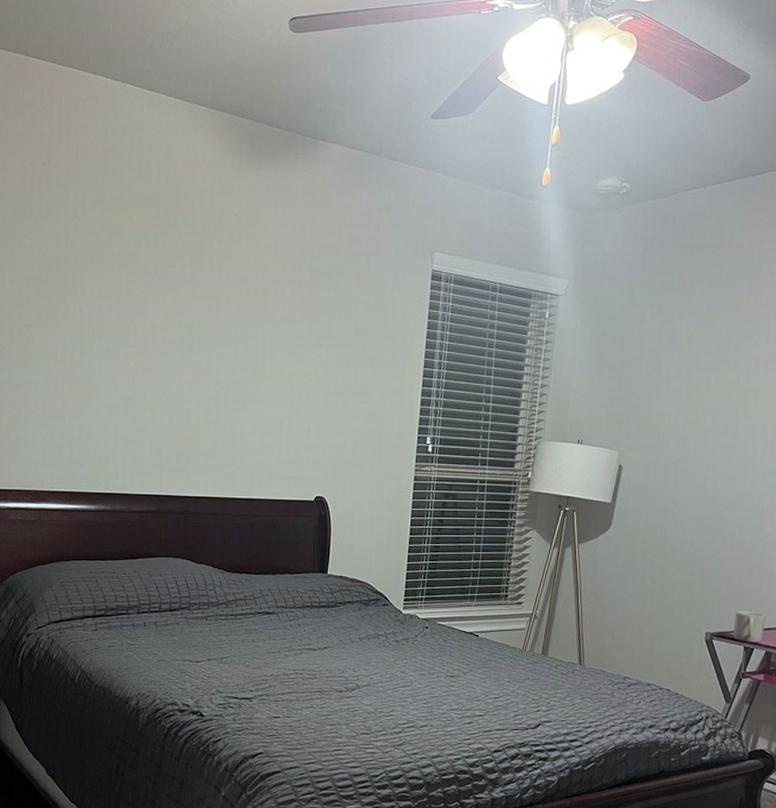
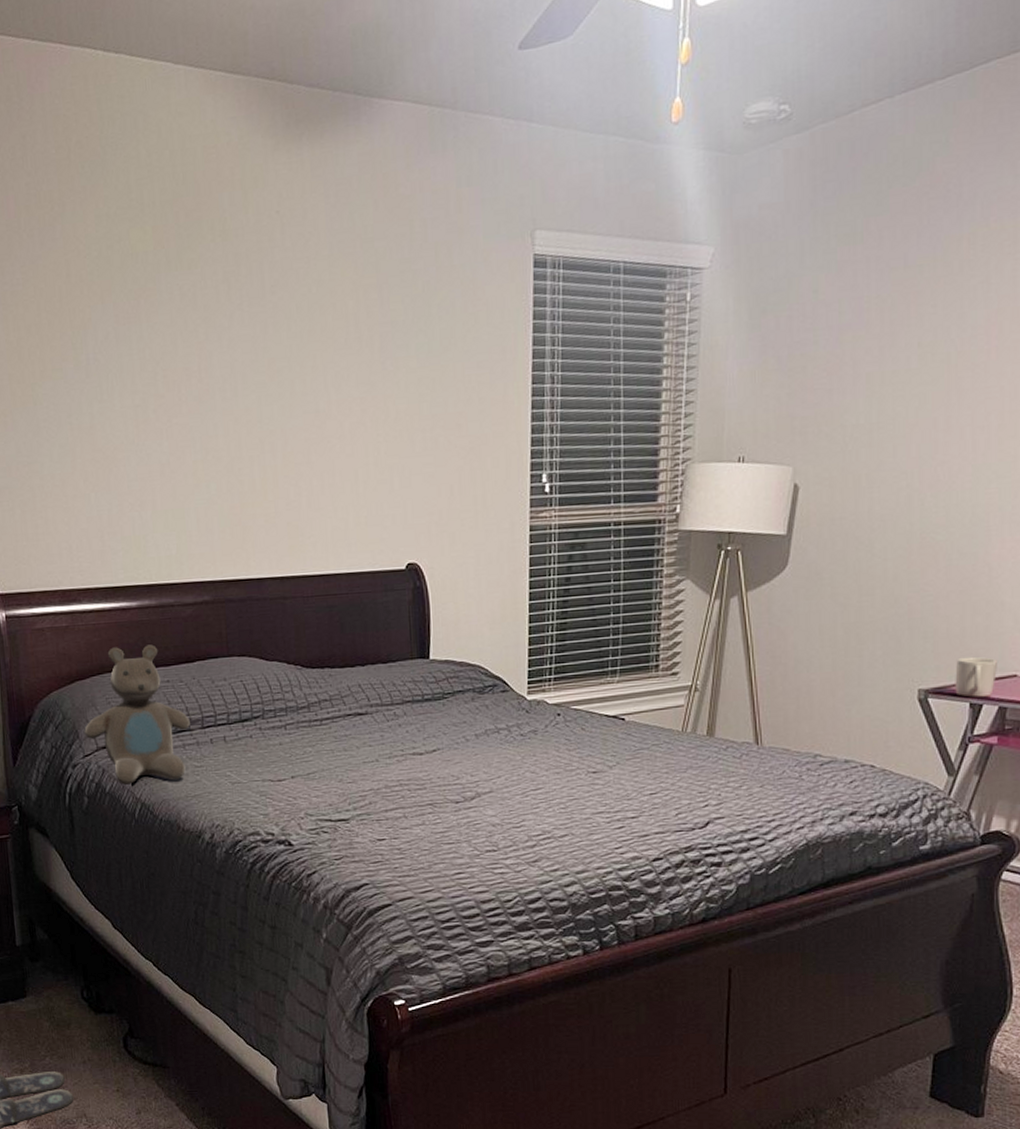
stuffed animal: none [40,541,129,655] -> present [84,644,190,786]

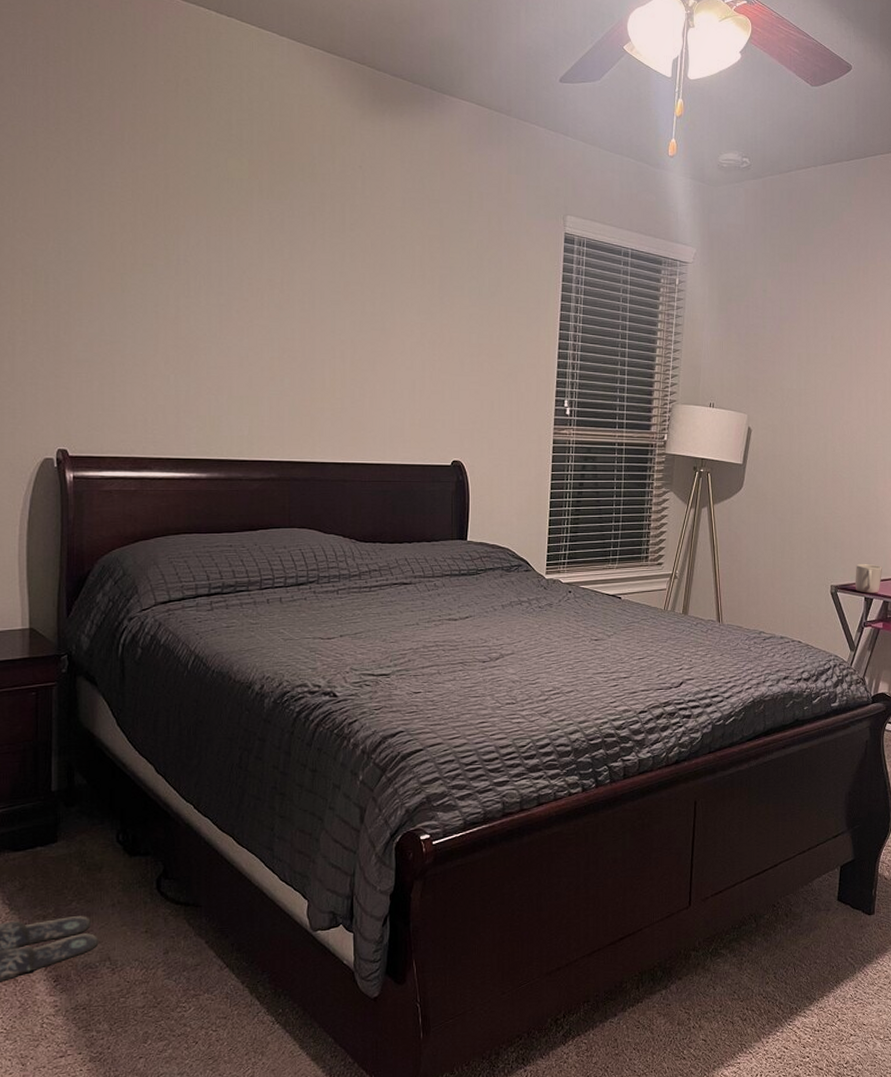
stuffed animal: present [84,644,190,786] -> none [144,512,249,639]

